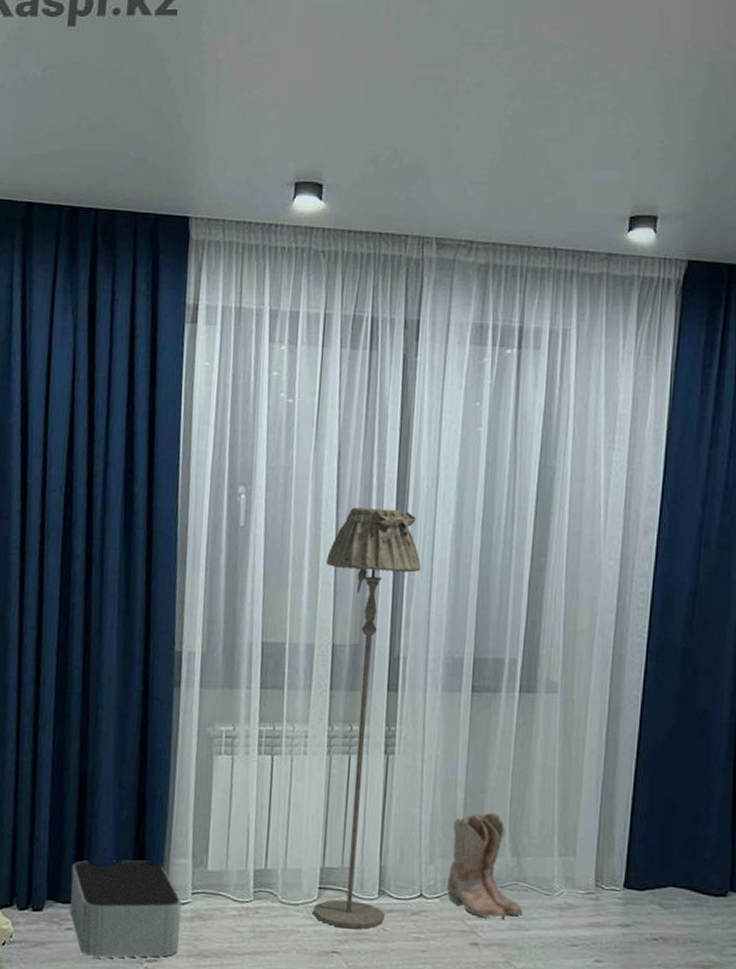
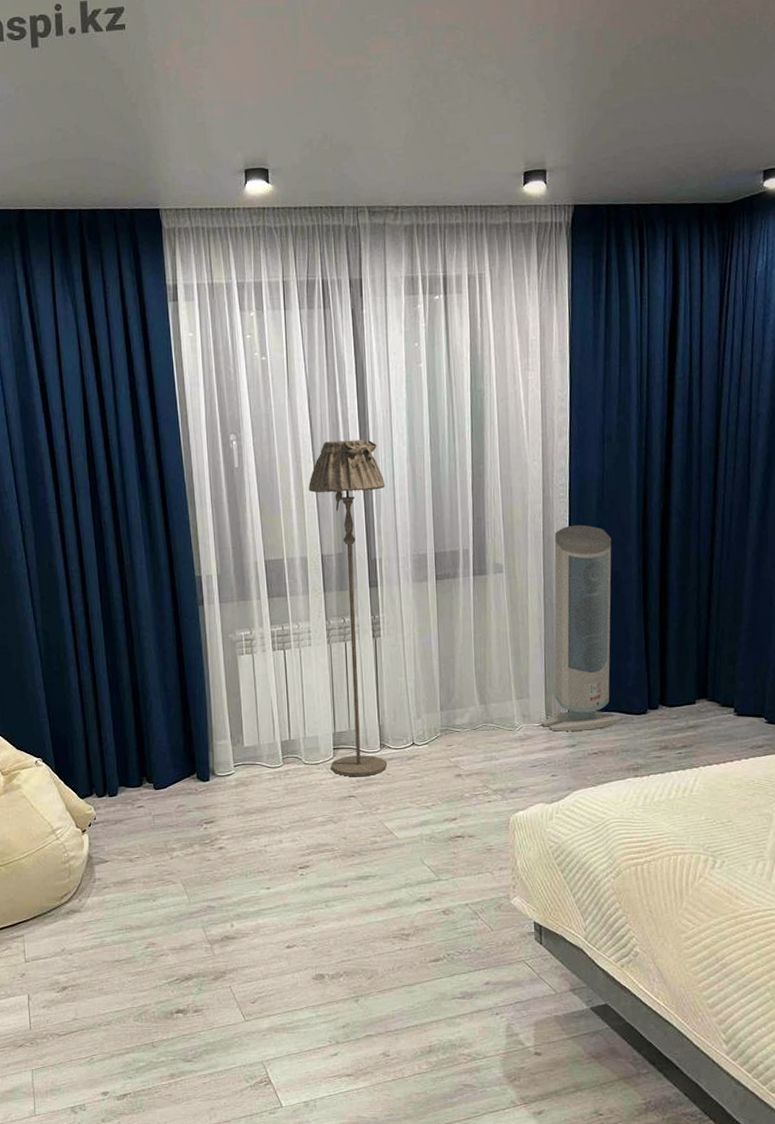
storage bin: present [70,860,182,958] -> none [136,745,230,826]
boots: present [447,812,523,919] -> none [432,672,493,755]
air purifier: none [588,644,700,908] -> present [541,524,622,732]

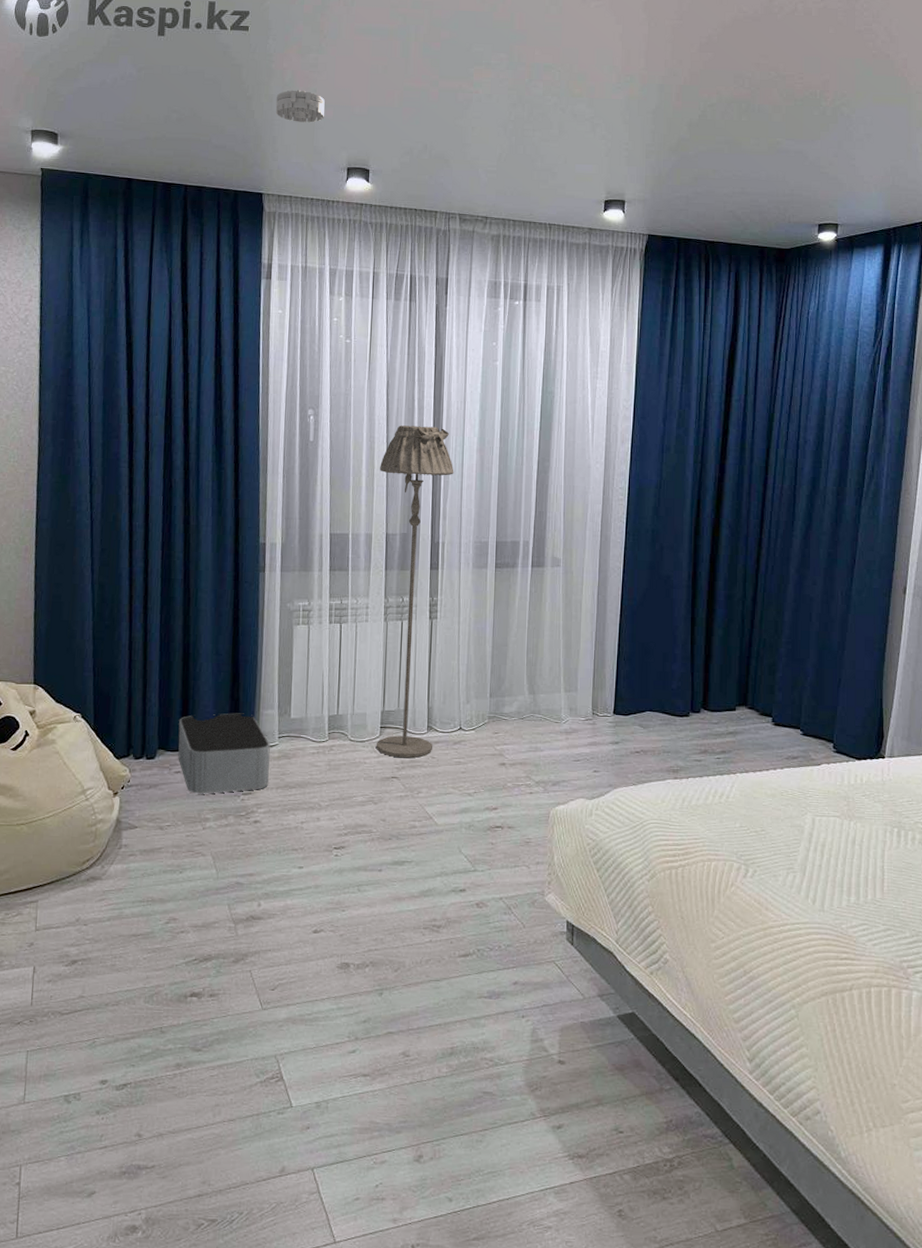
storage bin: none [136,745,230,826] -> present [178,713,270,794]
smoke detector: none [162,89,215,126] -> present [275,90,325,123]
air purifier: present [541,524,622,732] -> none [587,527,665,729]

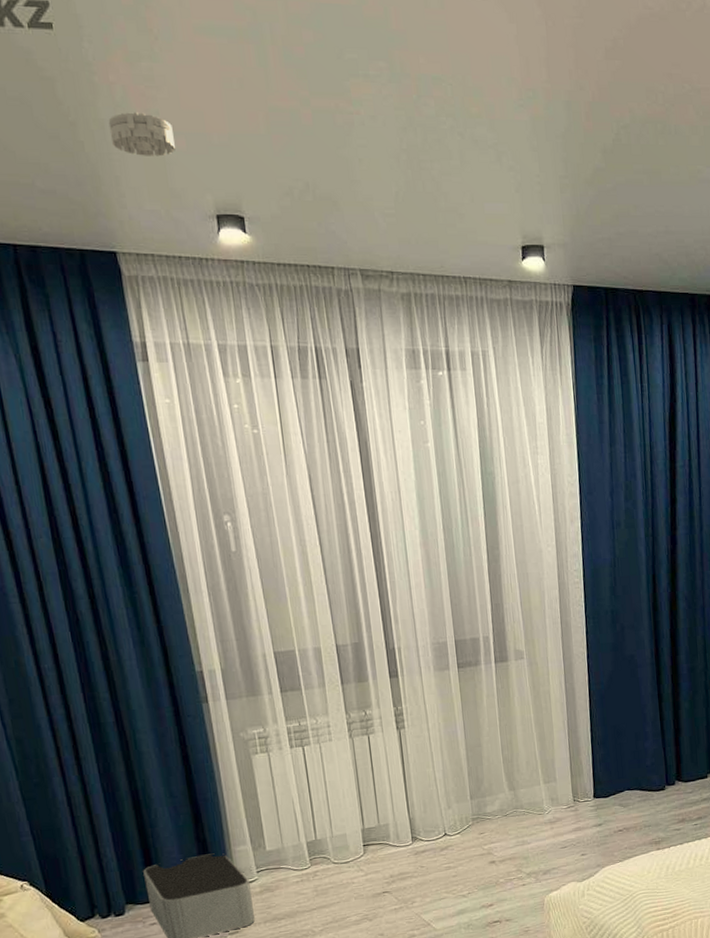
floor lamp: present [376,425,454,758] -> none [316,522,420,873]

